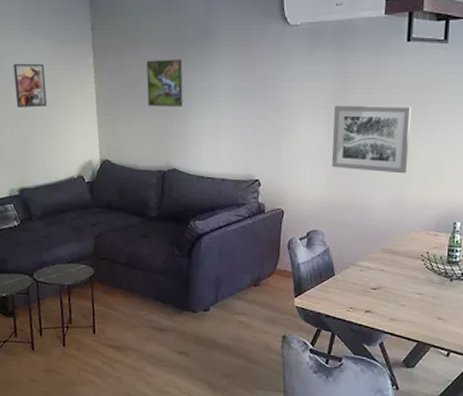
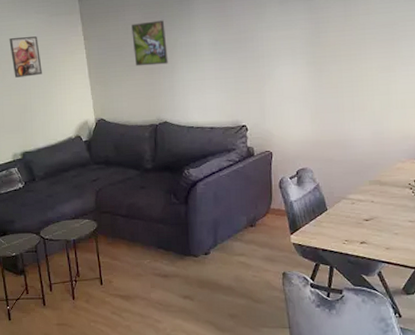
wall art: present [331,106,412,174] -> none [311,45,386,108]

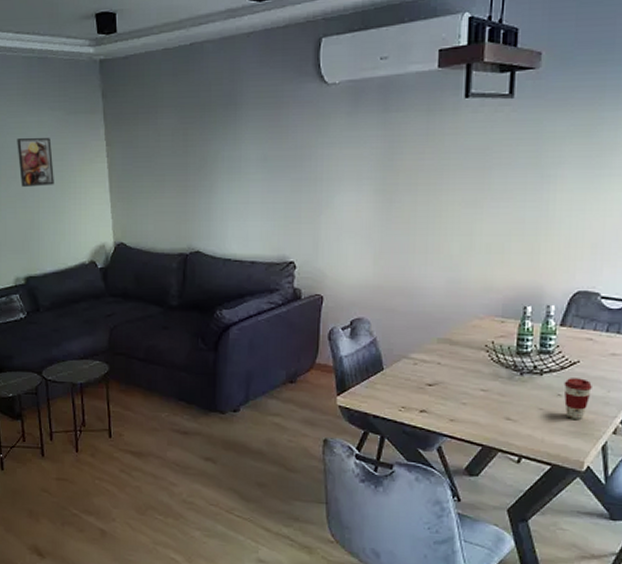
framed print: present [131,20,168,67] -> none [164,127,206,182]

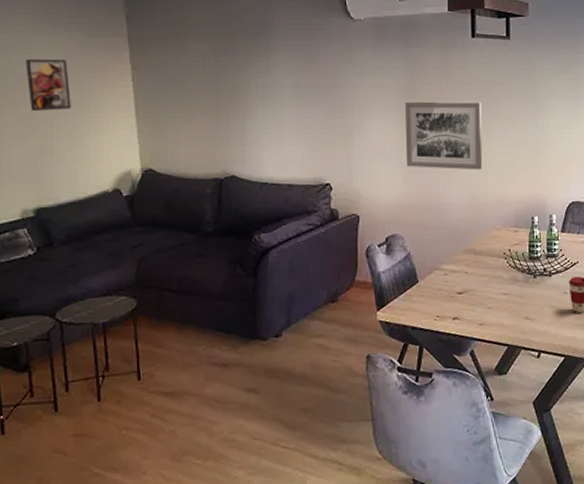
wall art: none [377,174,472,251] -> present [405,102,483,170]

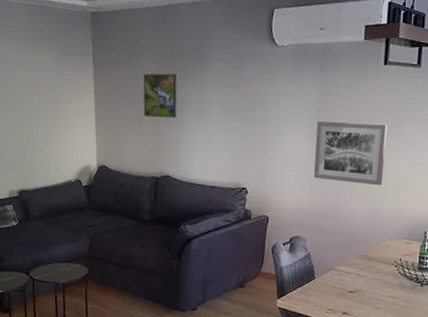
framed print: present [25,60,71,111] -> none [17,73,48,114]
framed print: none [195,54,239,107] -> present [143,73,177,119]

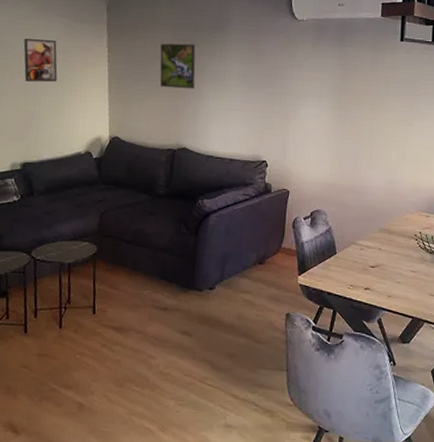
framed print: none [17,73,48,114] -> present [23,39,58,83]
wall art: present [313,121,388,186] -> none [333,95,405,159]

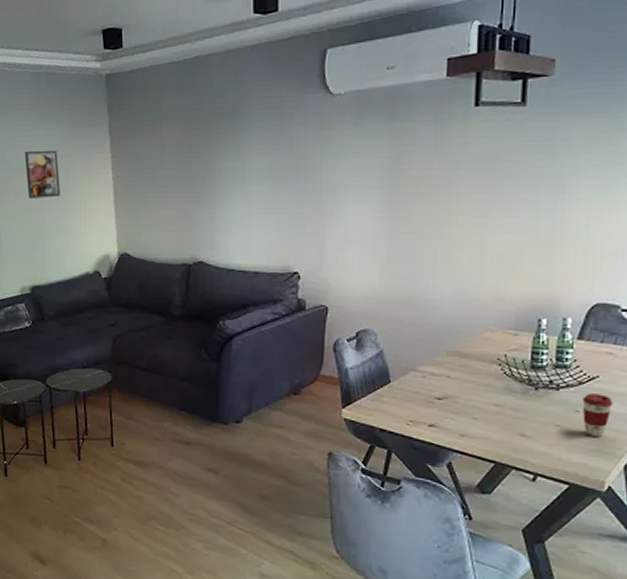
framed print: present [160,43,196,89] -> none [168,139,210,193]

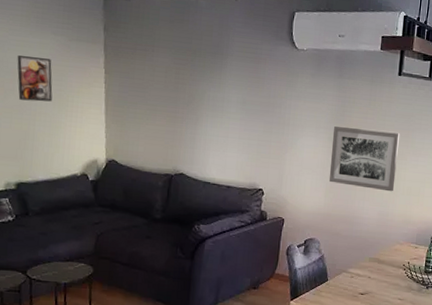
wall art: none [384,183,483,262] -> present [328,126,401,192]

